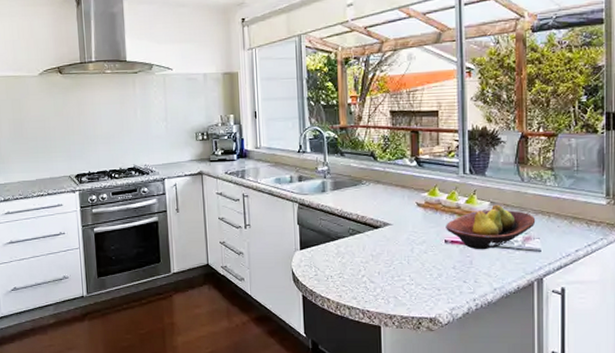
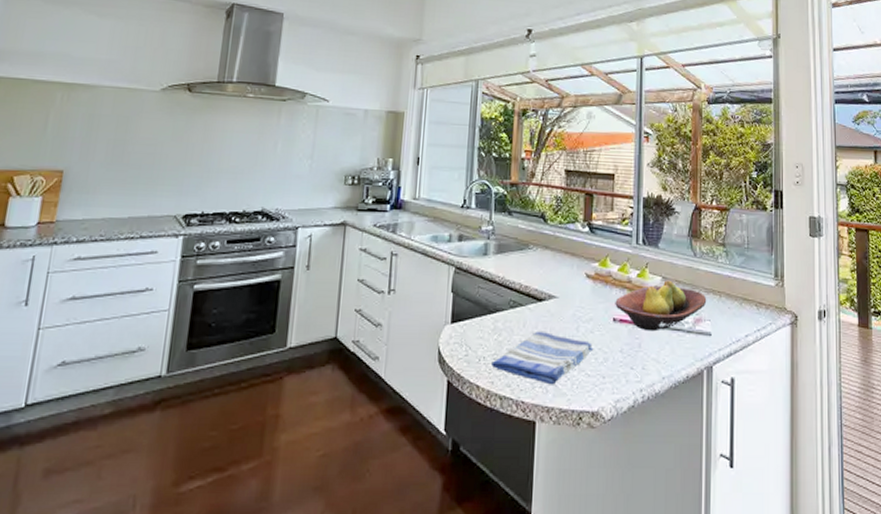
dish towel: none [338,253,428,297] -> present [492,331,594,385]

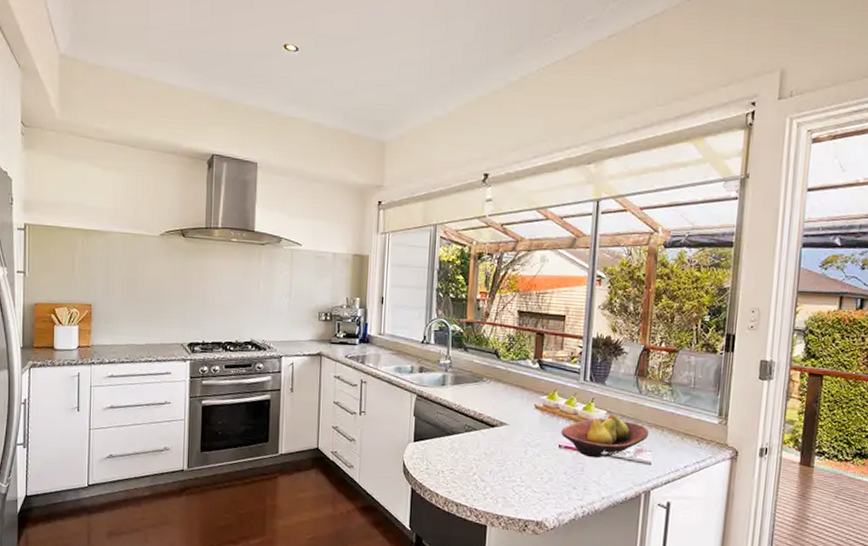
dish towel: present [492,331,594,385] -> none [449,452,540,498]

